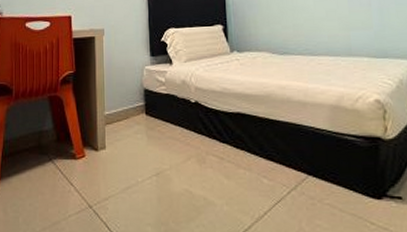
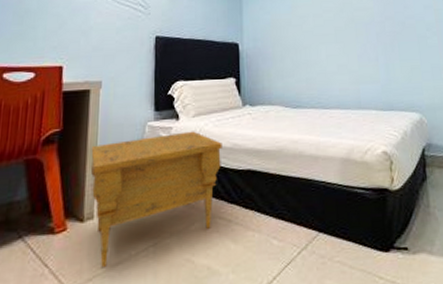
nightstand: none [99,75,213,191] -> present [90,131,222,269]

